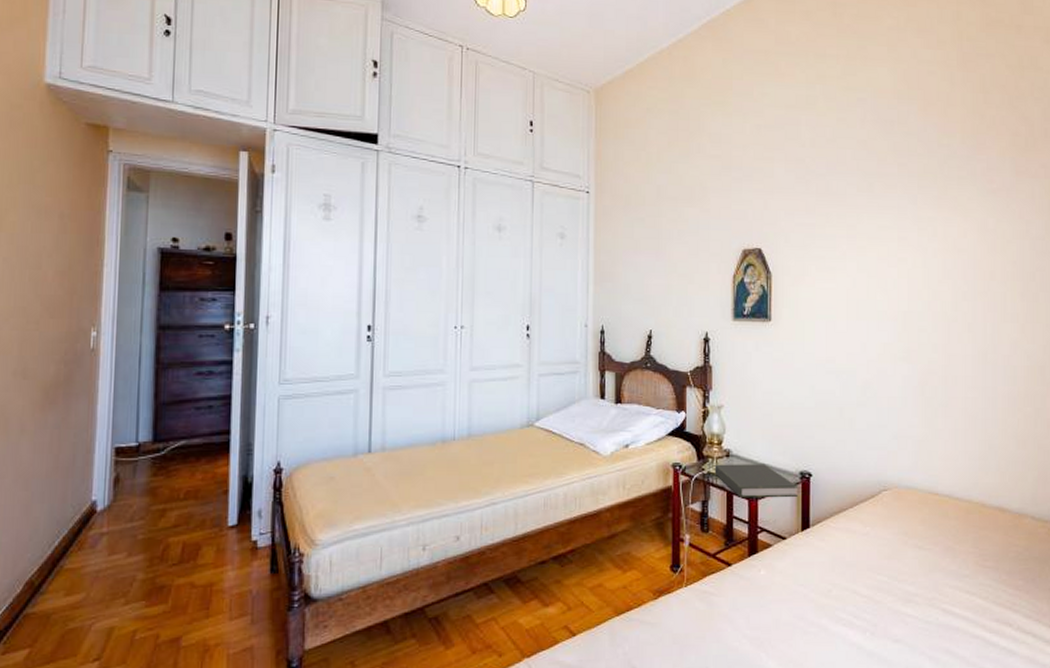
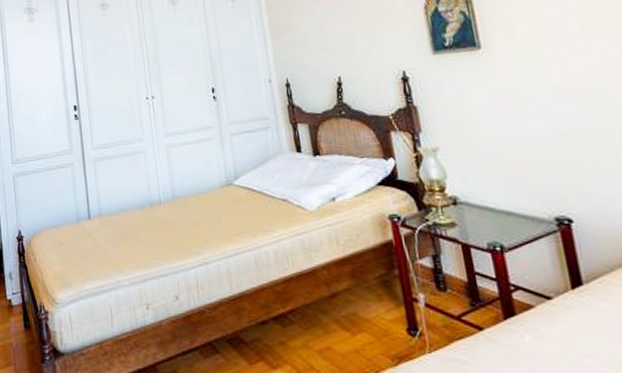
book: present [714,464,799,499] -> none [440,210,559,252]

